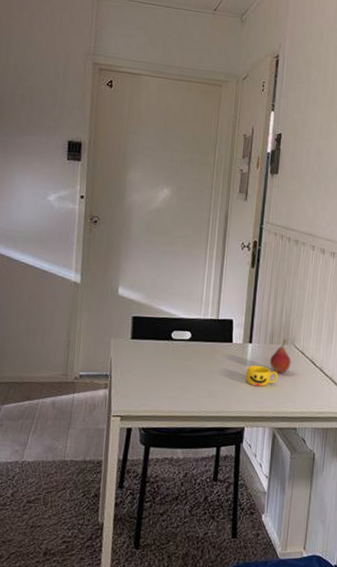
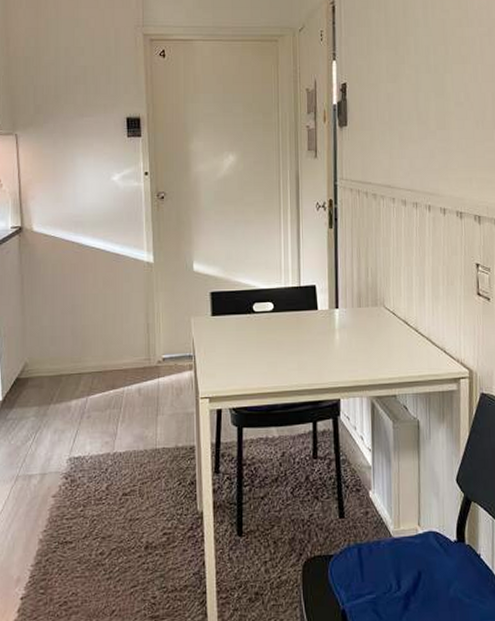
cup: present [246,365,279,387] -> none [336,331,371,354]
fruit: present [270,338,291,374] -> none [360,300,383,338]

